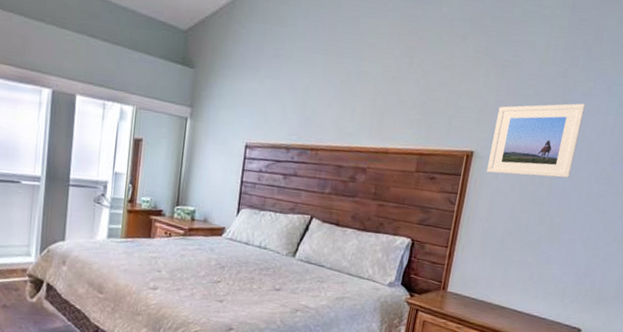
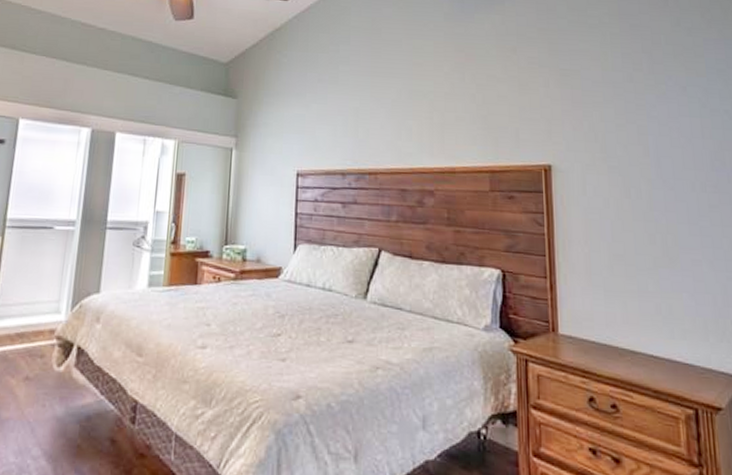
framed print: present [487,103,585,178] -> none [568,106,670,189]

